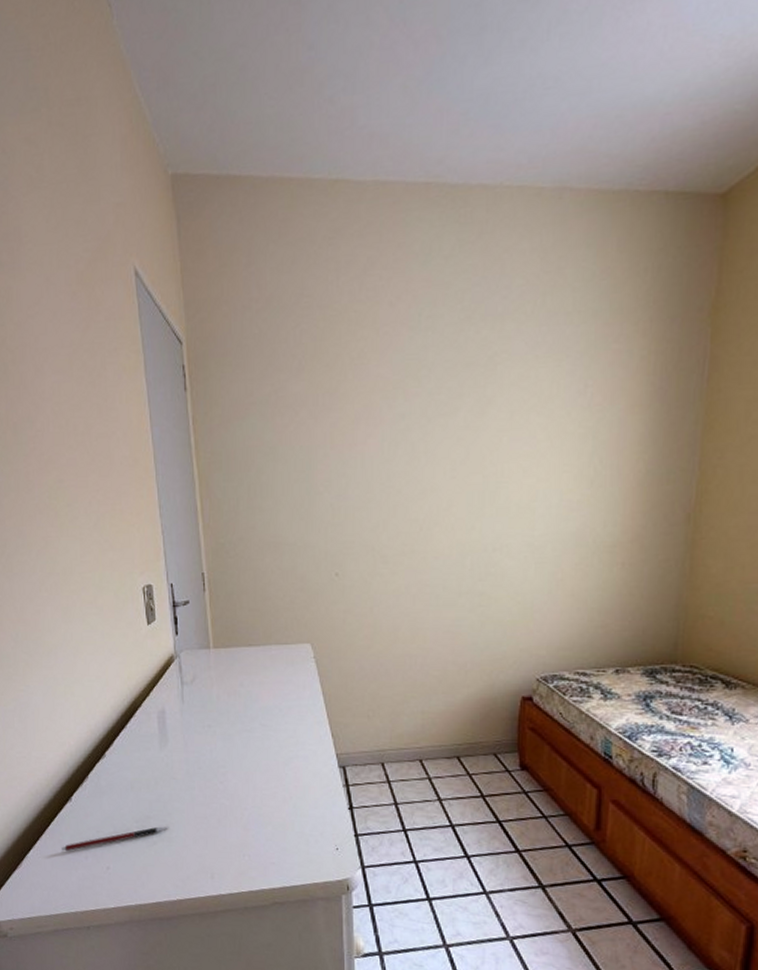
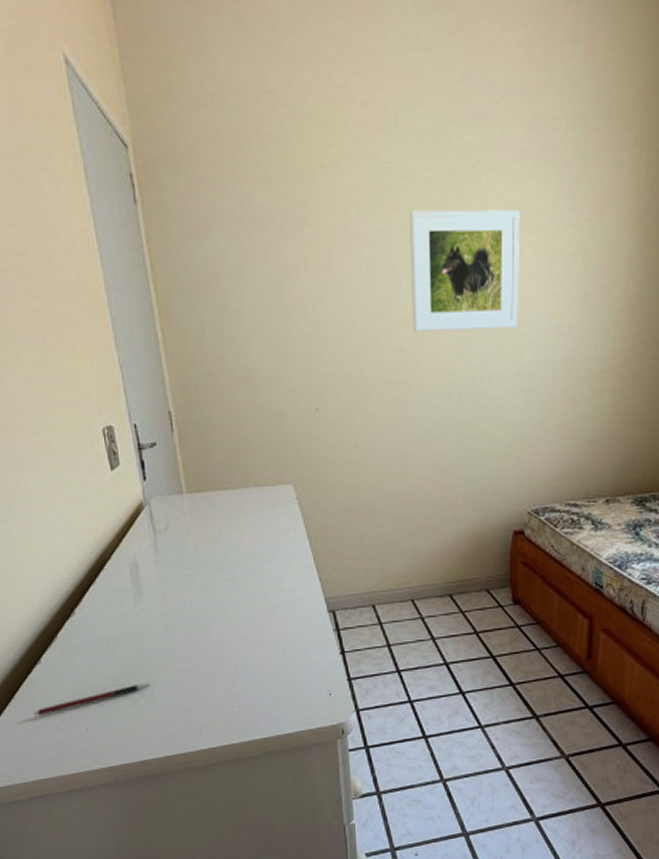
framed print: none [429,395,532,505] -> present [410,209,520,332]

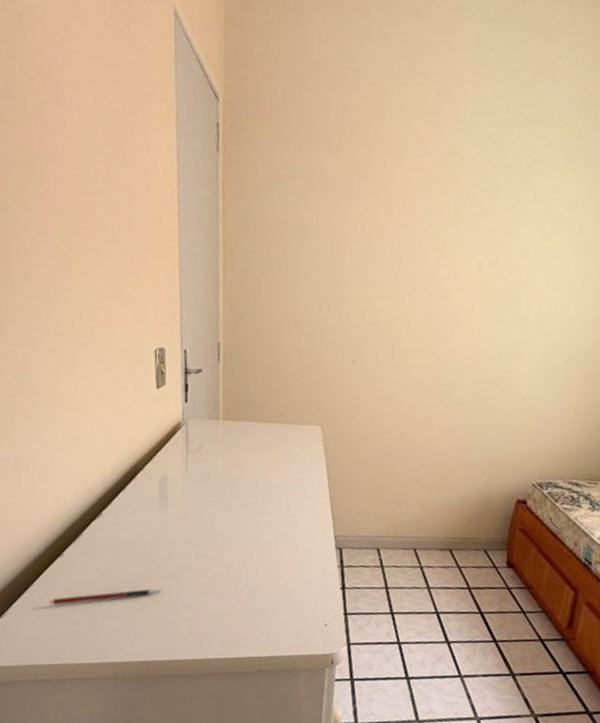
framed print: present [410,209,520,332] -> none [452,194,565,315]

